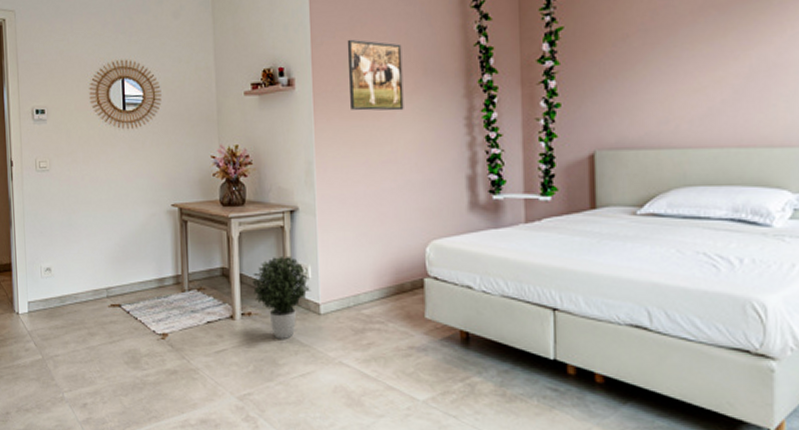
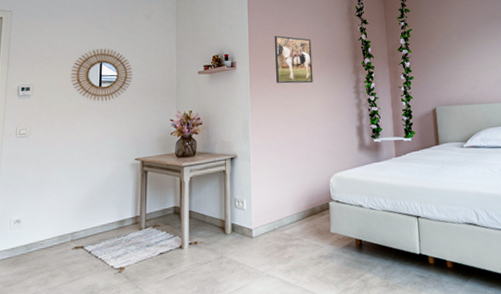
potted plant: present [253,255,311,339] -> none [200,193,246,261]

